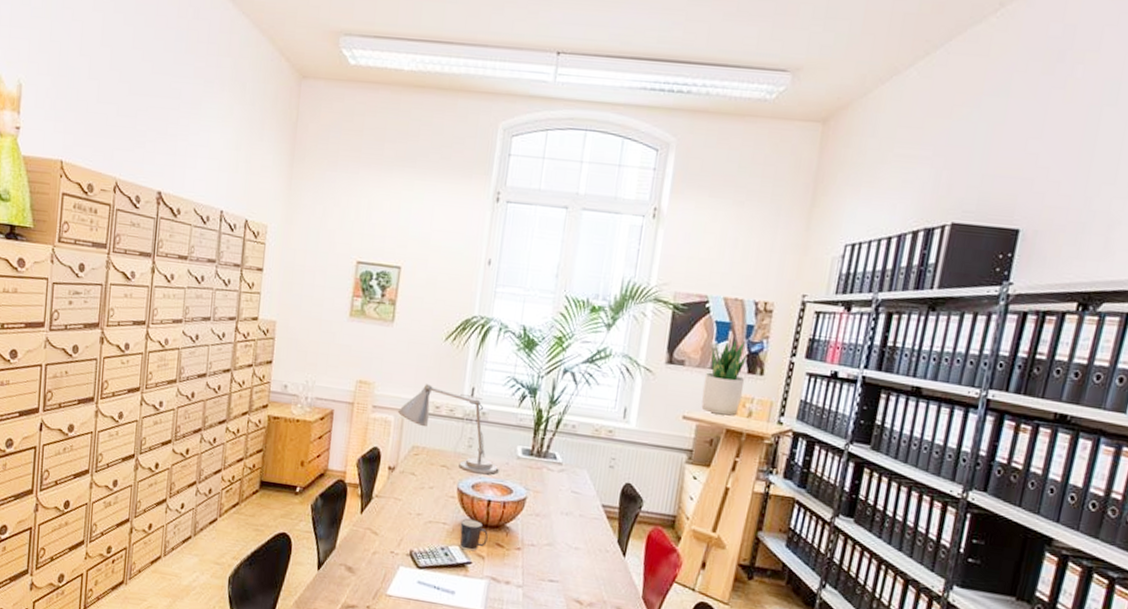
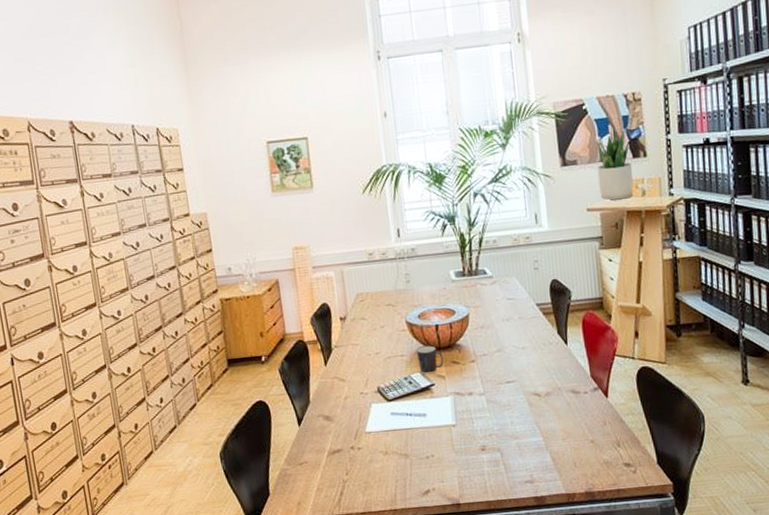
desk lamp: present [397,383,499,476] -> none [335,234,439,305]

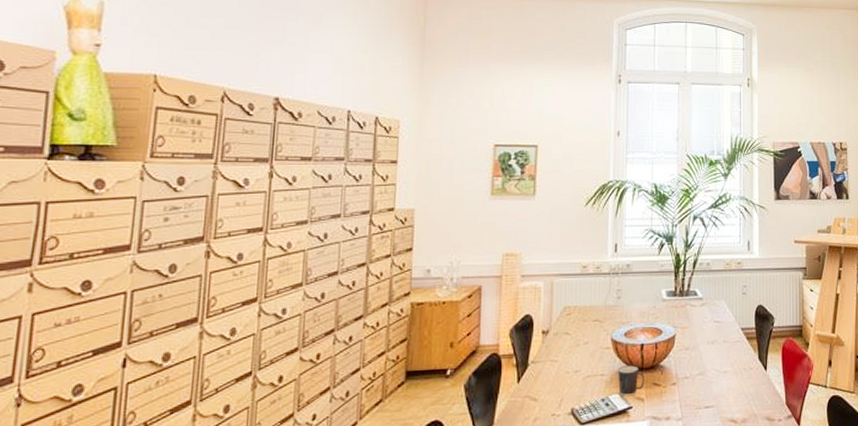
planter: present [597,130,634,201] -> none [806,174,836,235]

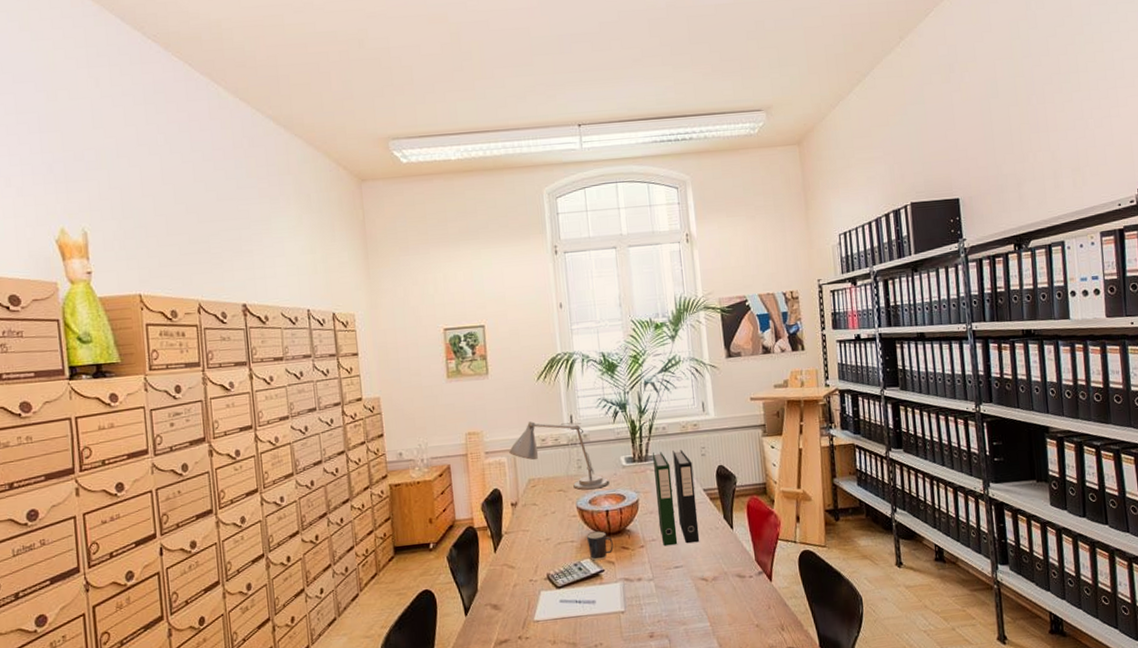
desk lamp: none [546,246,648,323] -> present [508,421,610,491]
binder: none [693,287,733,384] -> present [653,450,700,545]

